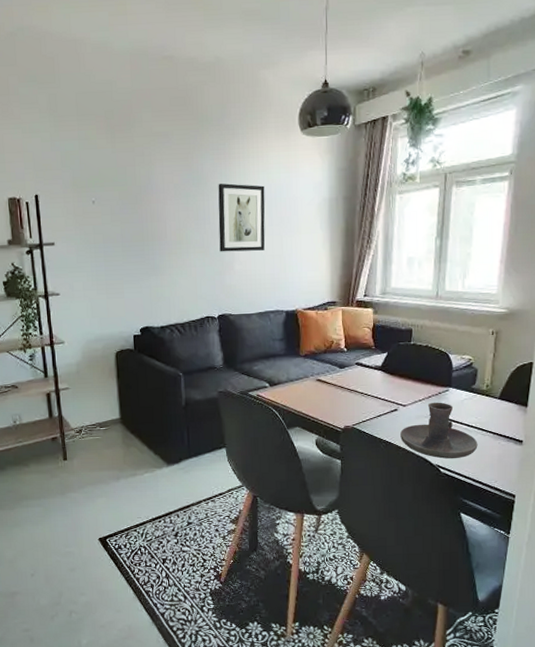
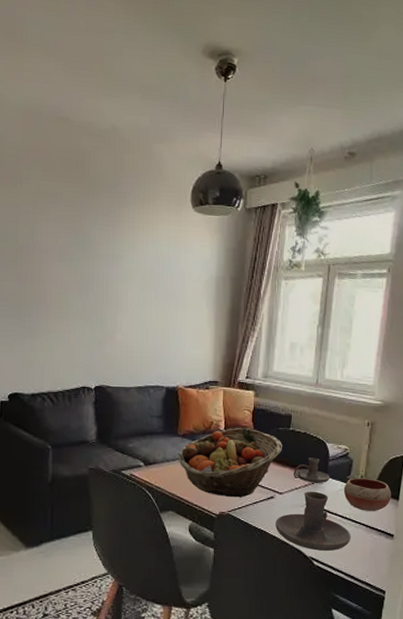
wall art: present [218,183,265,252] -> none [102,251,153,323]
fruit basket: none [301,345,404,412] -> present [178,428,282,498]
candle holder: none [416,369,455,394] -> present [293,457,331,483]
bowl: none [468,386,520,419] -> present [343,478,392,511]

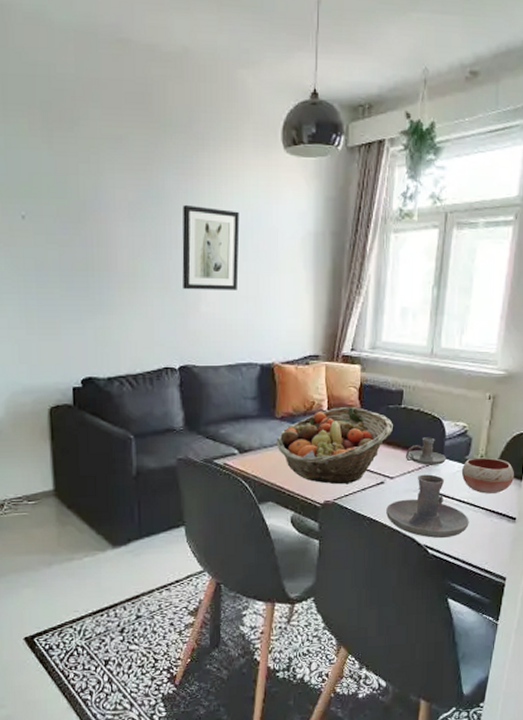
wall art: none [102,251,153,323] -> present [182,205,240,290]

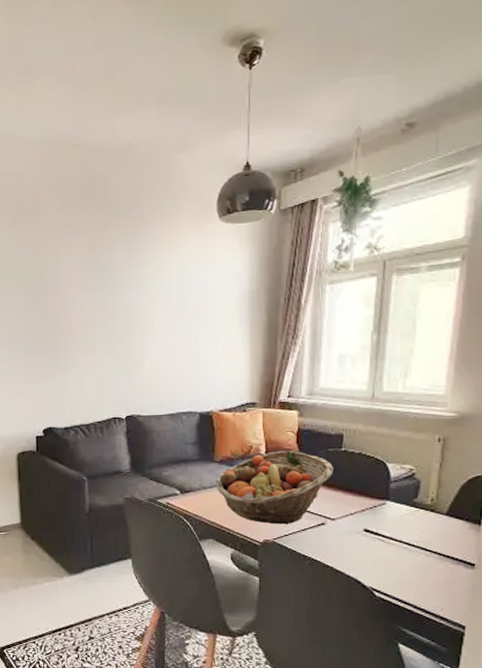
wall art: present [182,205,240,290] -> none [127,276,179,349]
candle holder: present [386,474,469,538] -> none [328,516,420,581]
candle holder: present [405,437,447,465] -> none [347,480,393,508]
bowl: present [461,457,515,494] -> none [409,500,472,538]

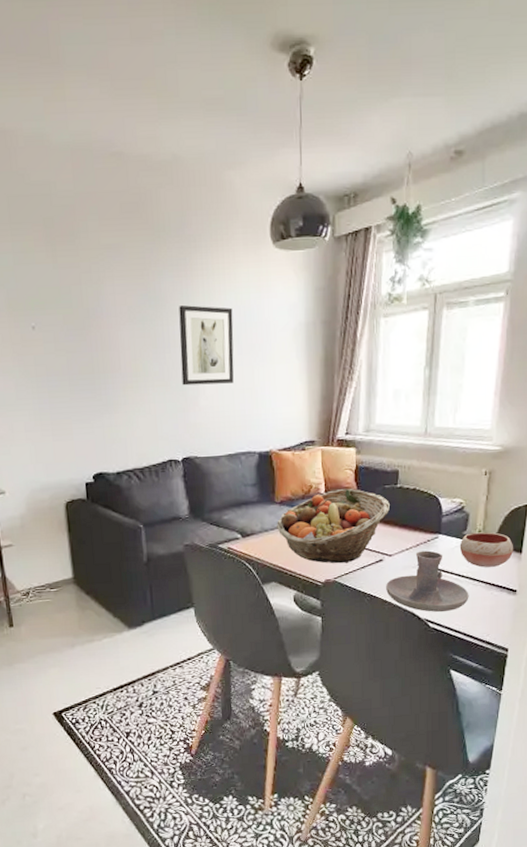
wall art: none [127,276,179,349] -> present [179,305,234,386]
candle holder: none [328,516,420,581] -> present [386,550,469,612]
bowl: none [409,500,472,538] -> present [459,532,514,568]

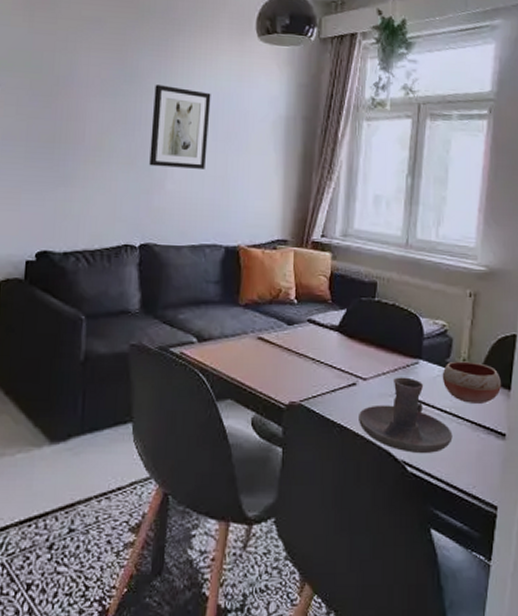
fruit basket: present [277,489,390,564] -> none [239,297,366,384]

